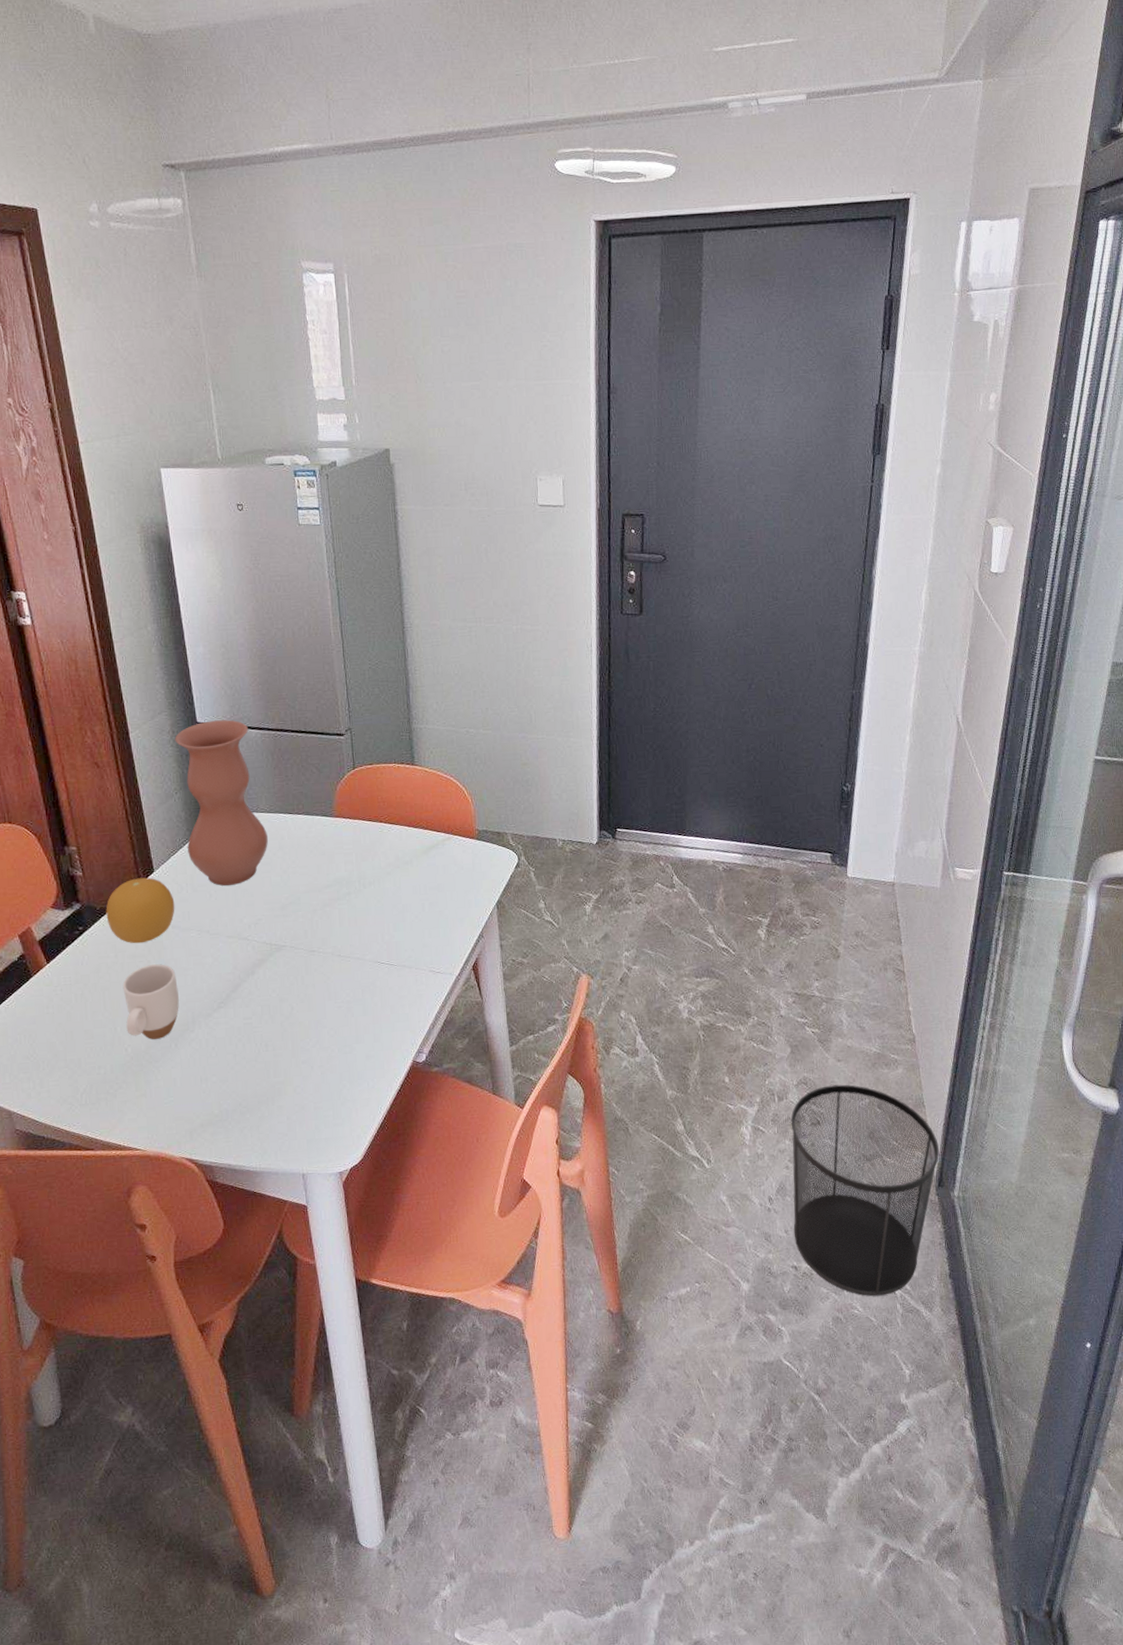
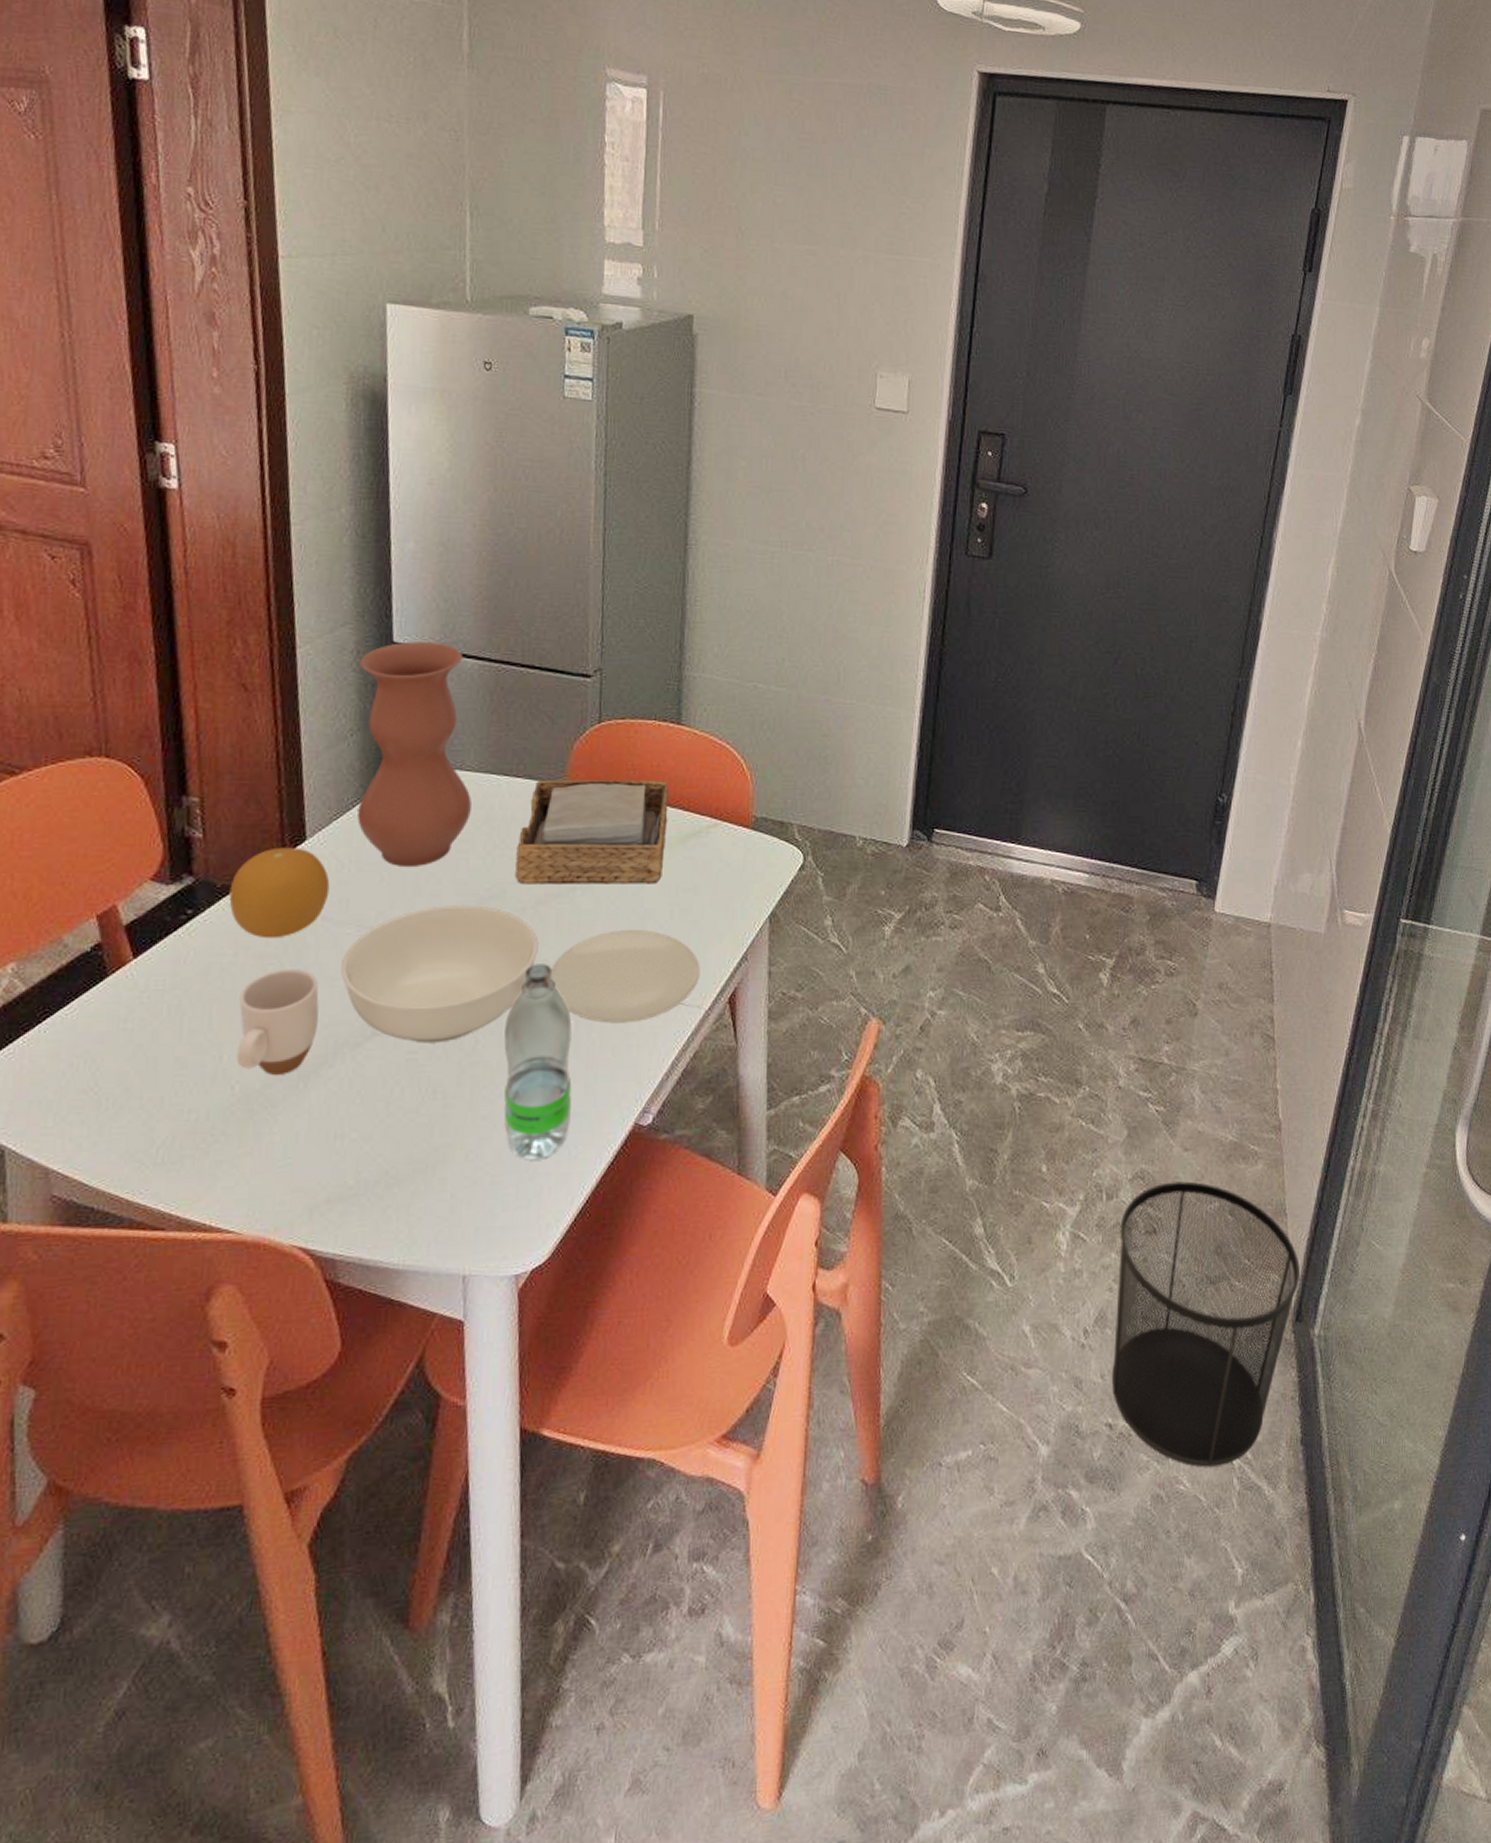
bowl: none [190,910,329,1012] -> present [341,905,539,1043]
napkin holder: none [304,808,413,893] -> present [515,779,670,885]
bottle: none [311,949,366,1091] -> present [503,964,572,1161]
plate: none [339,920,449,990] -> present [551,930,700,1023]

